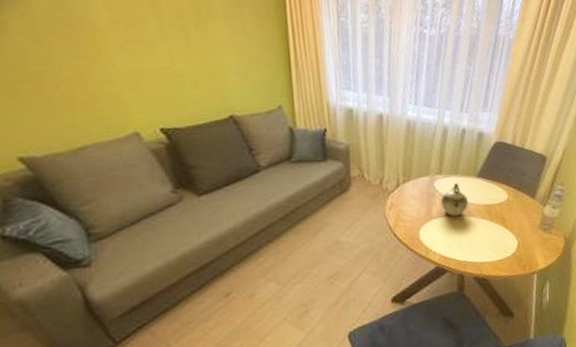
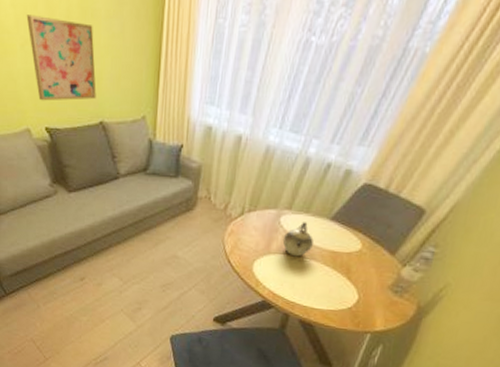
wall art: none [125,15,222,101] -> present [26,15,96,101]

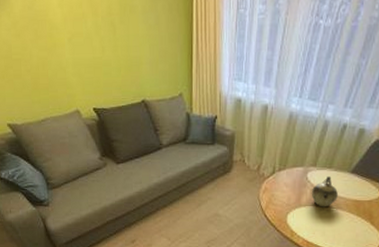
wall art: present [26,15,96,101] -> none [72,13,138,86]

